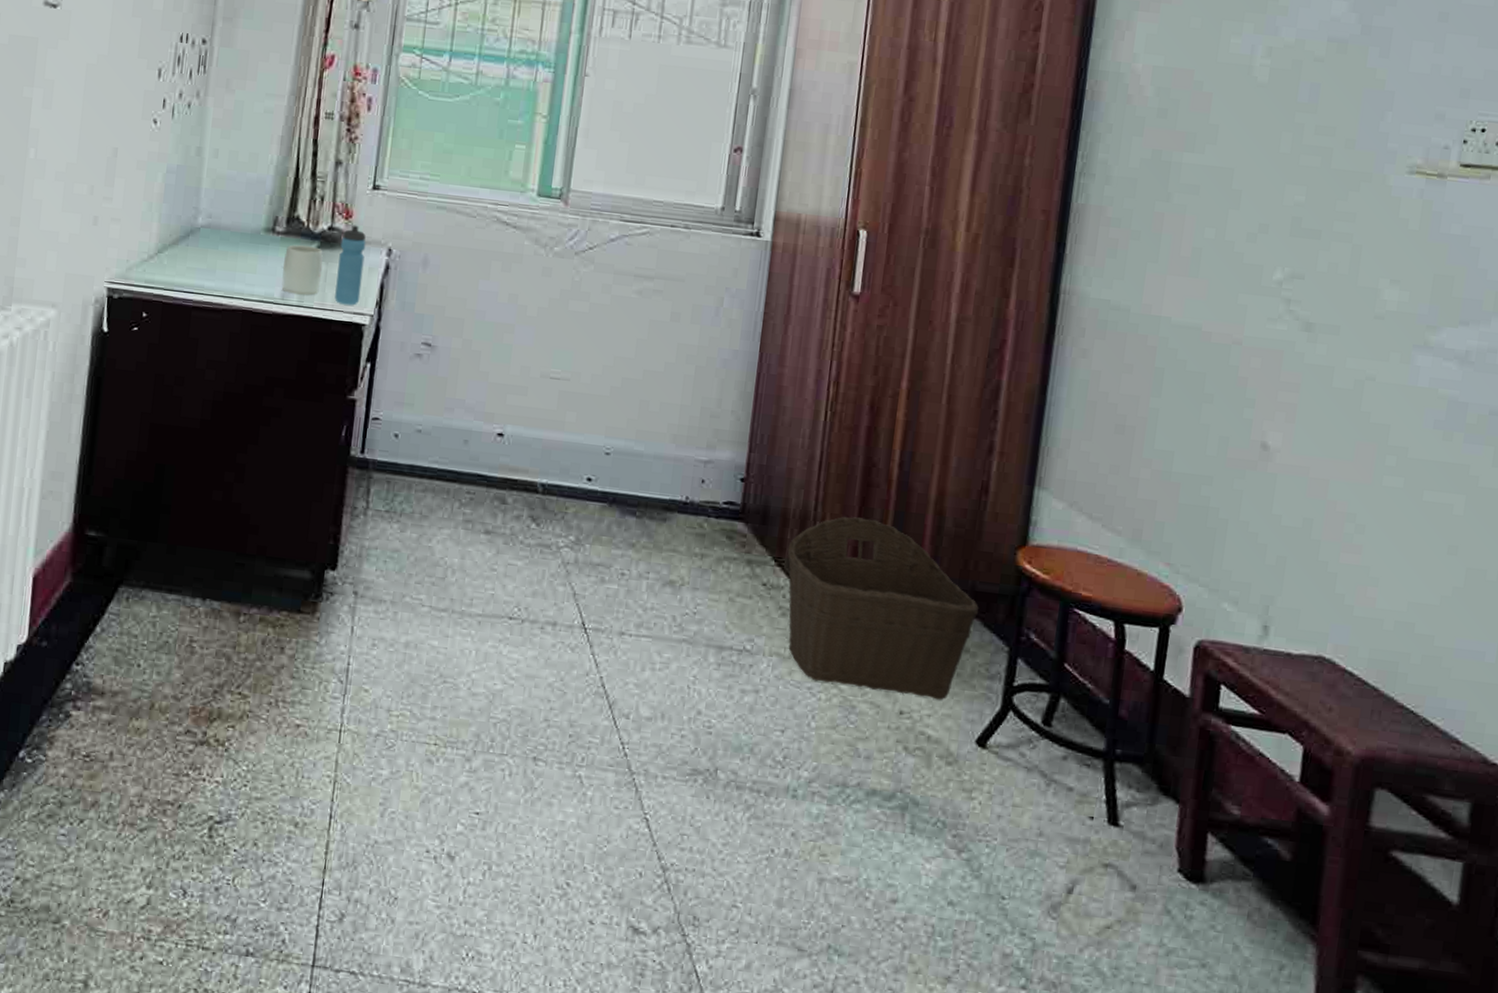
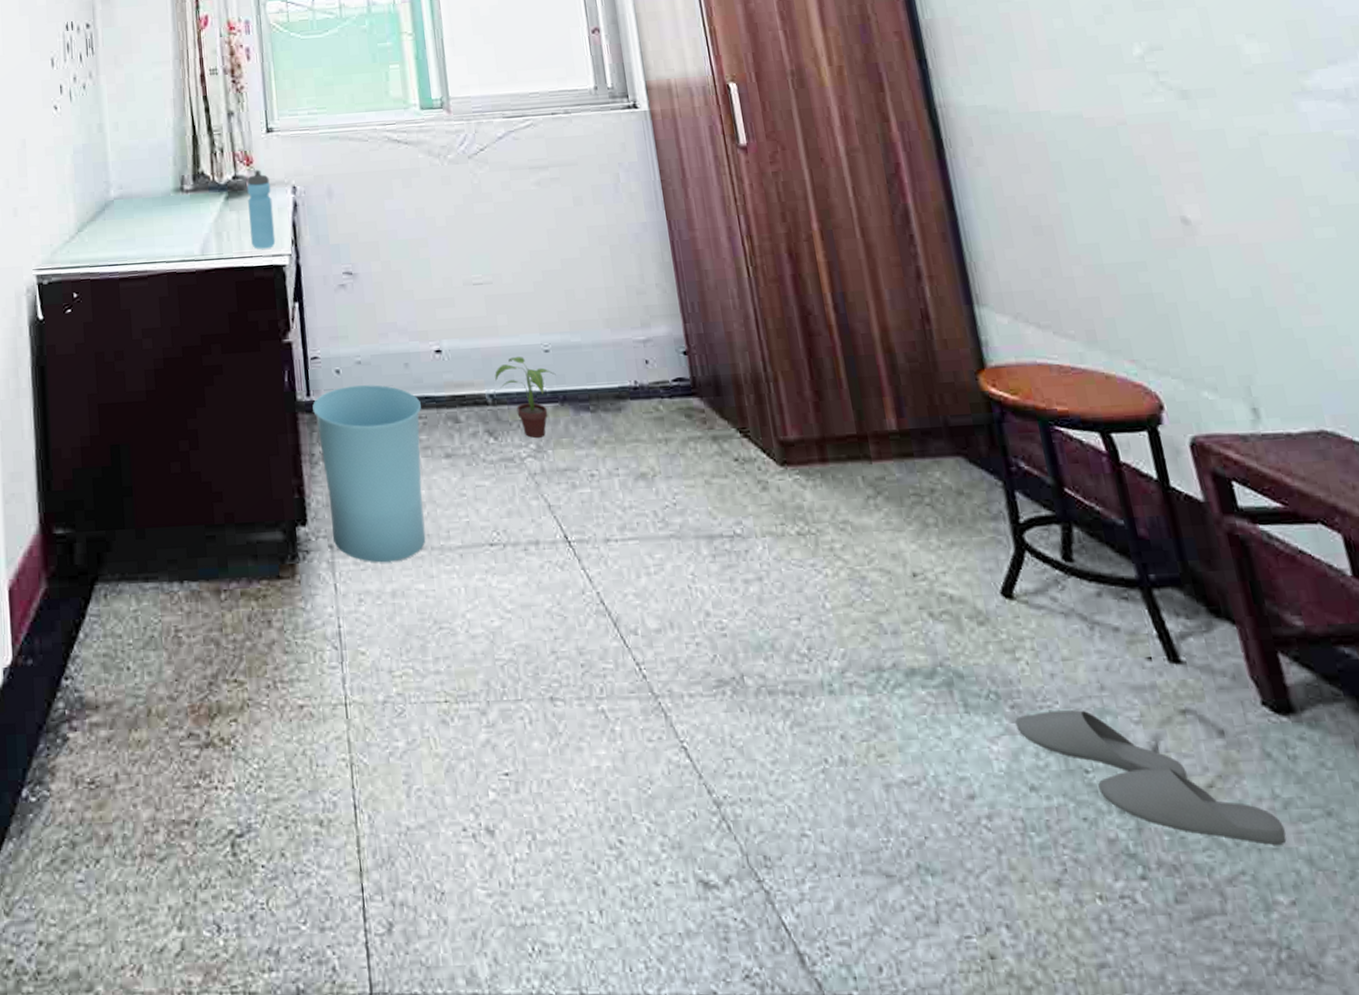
mug: present [281,244,323,296] -> none [197,198,236,248]
waste bin: none [359,451,472,617] -> present [312,385,426,563]
potted plant: none [549,453,611,532] -> present [494,357,556,438]
wicker basket: present [787,516,979,700] -> none [748,369,960,556]
slippers: none [953,844,1160,982] -> present [1015,710,1286,845]

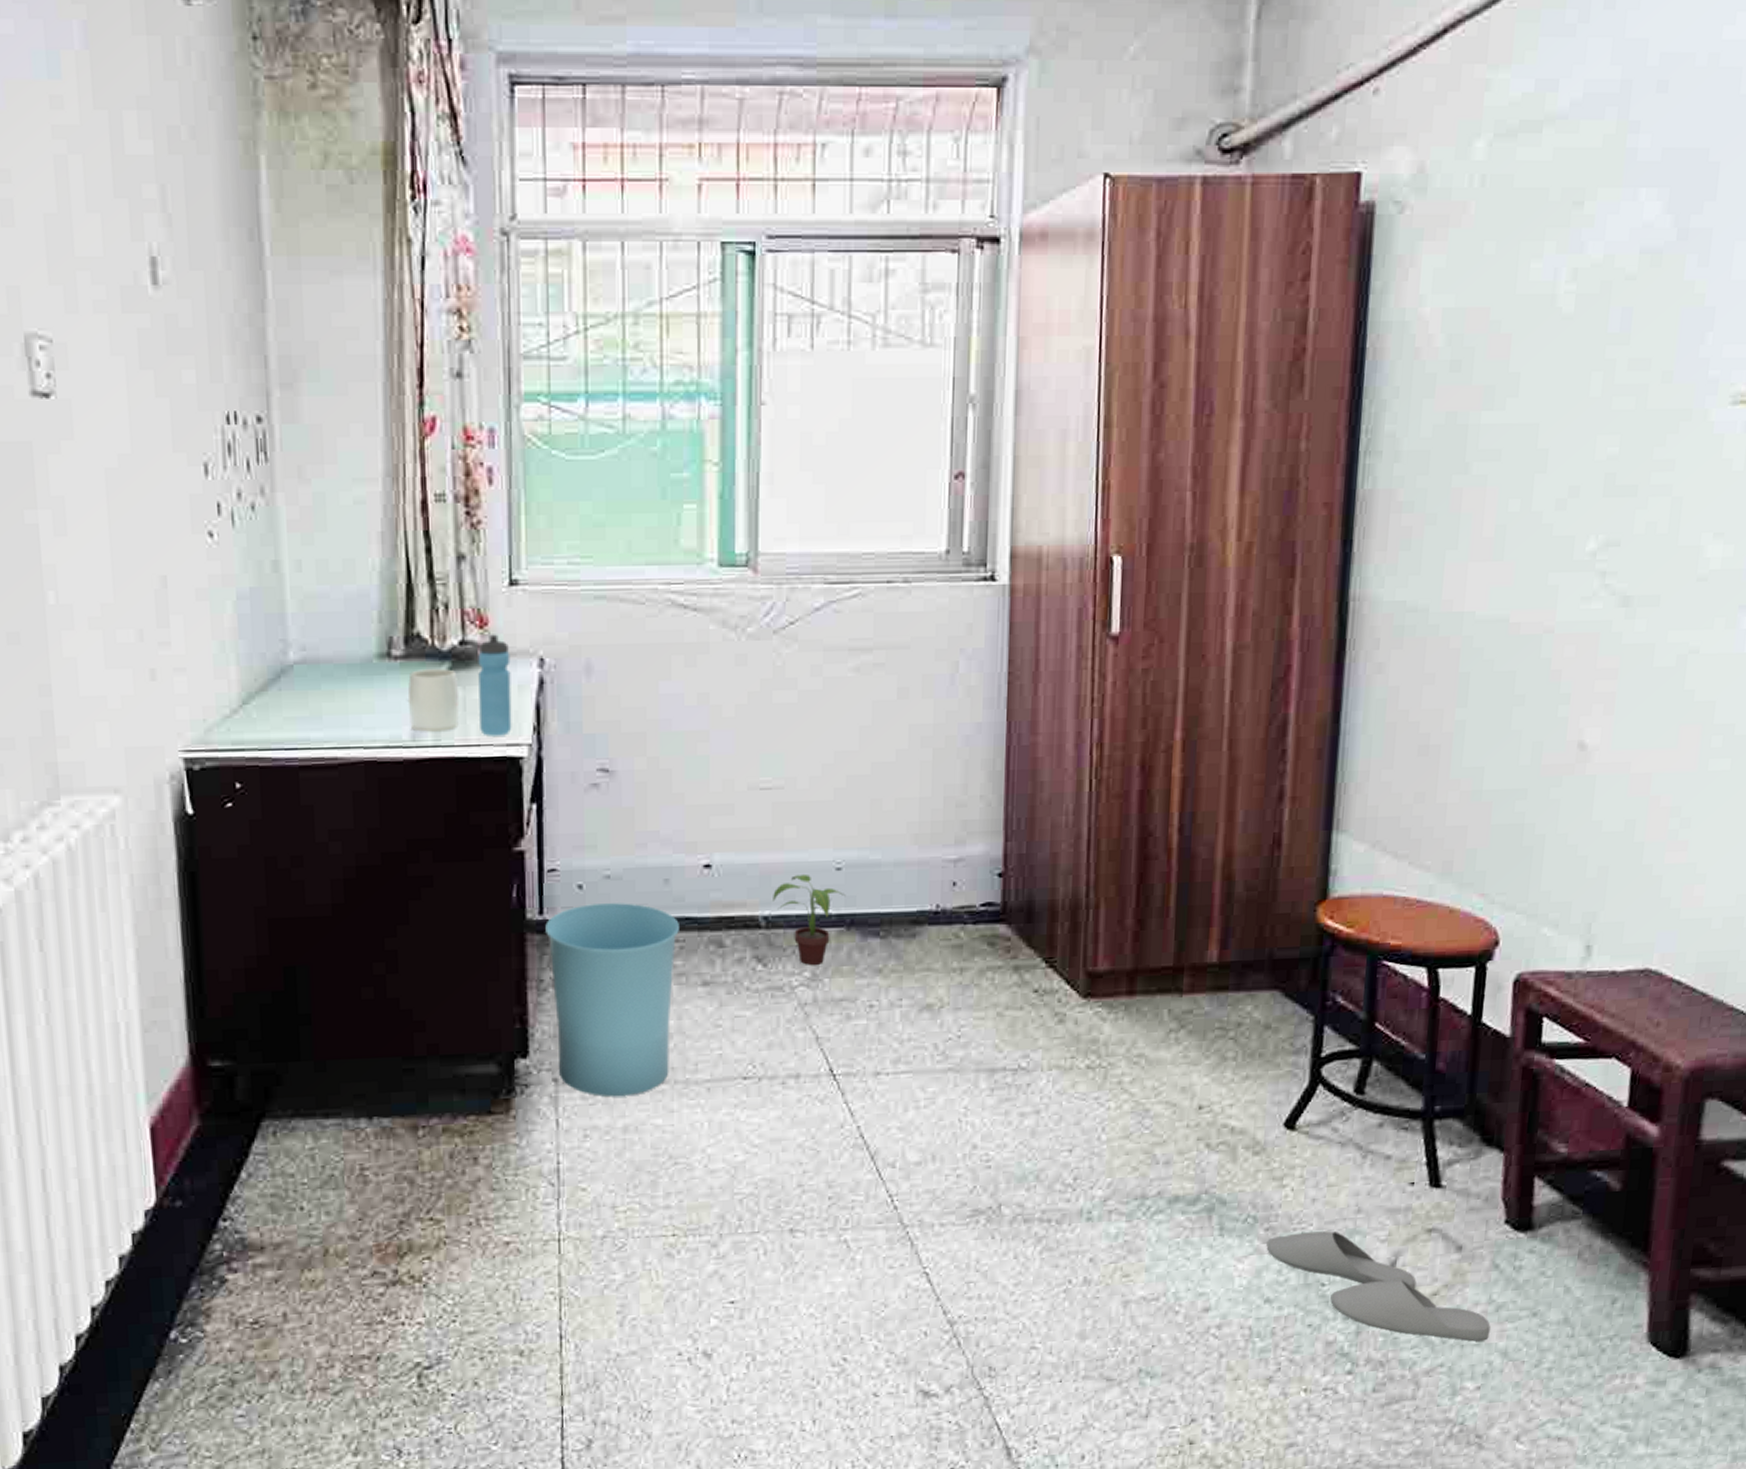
mug: none [197,198,236,248] -> present [408,669,460,732]

